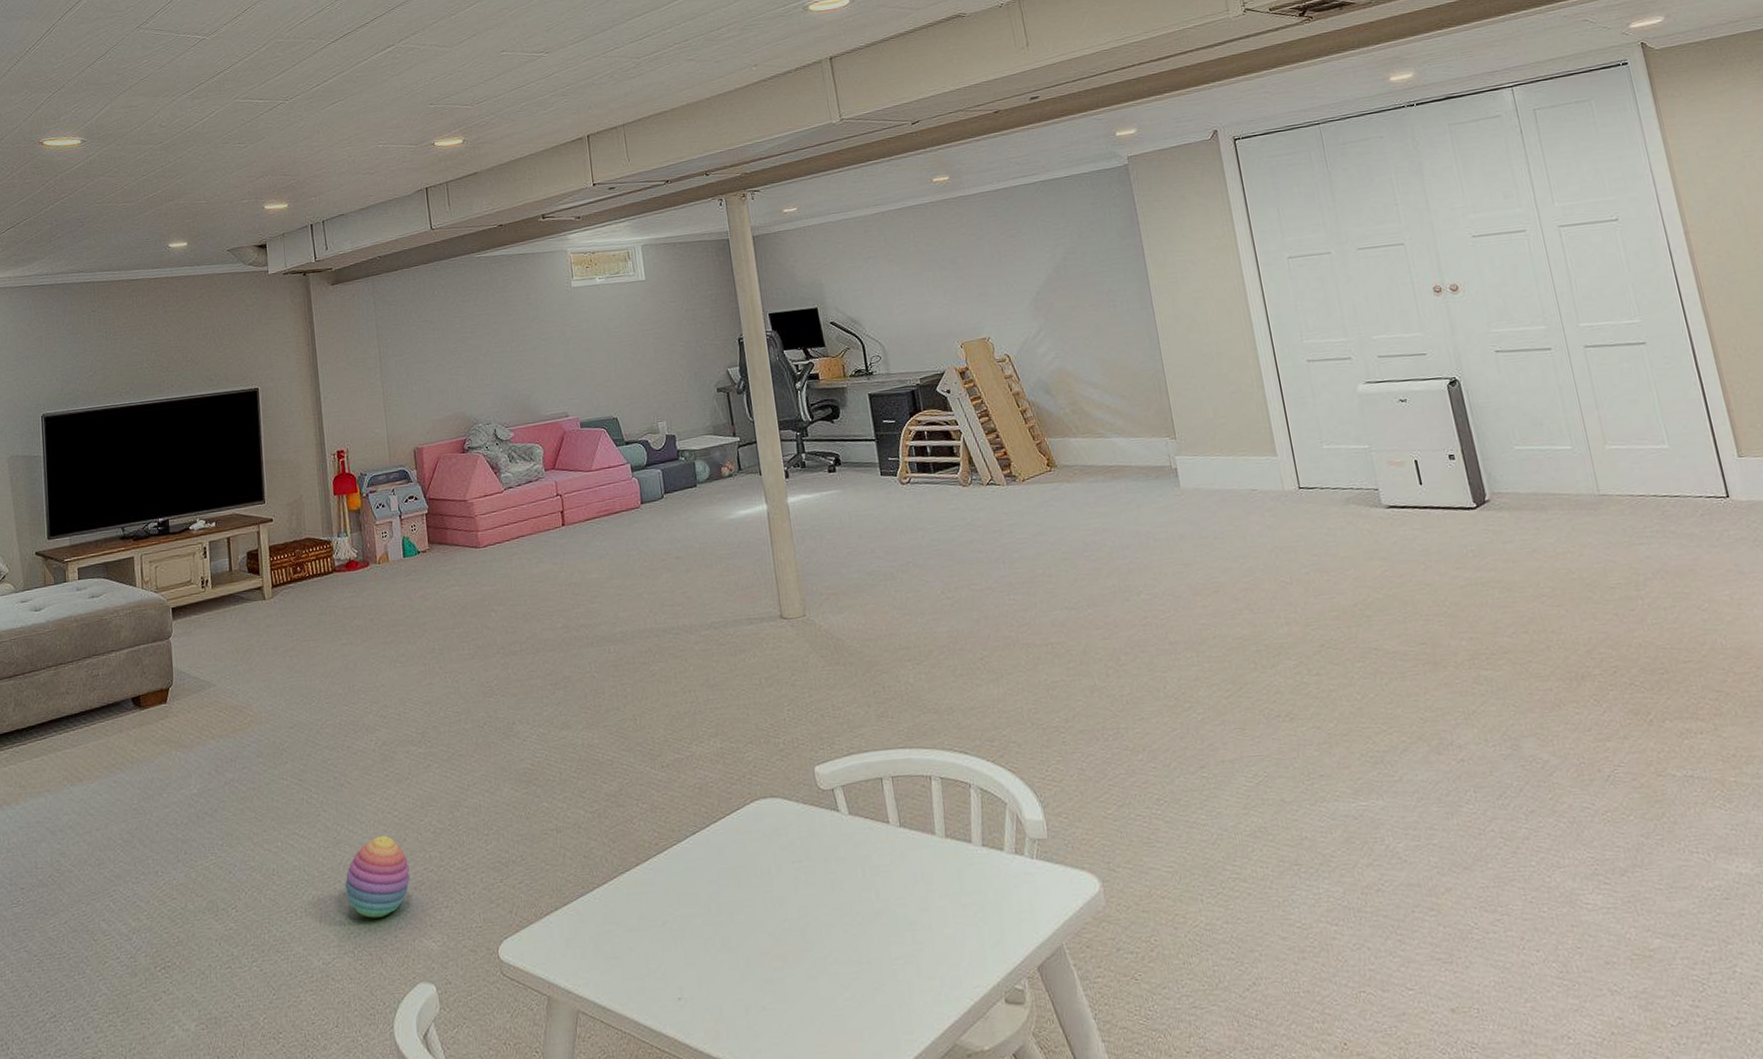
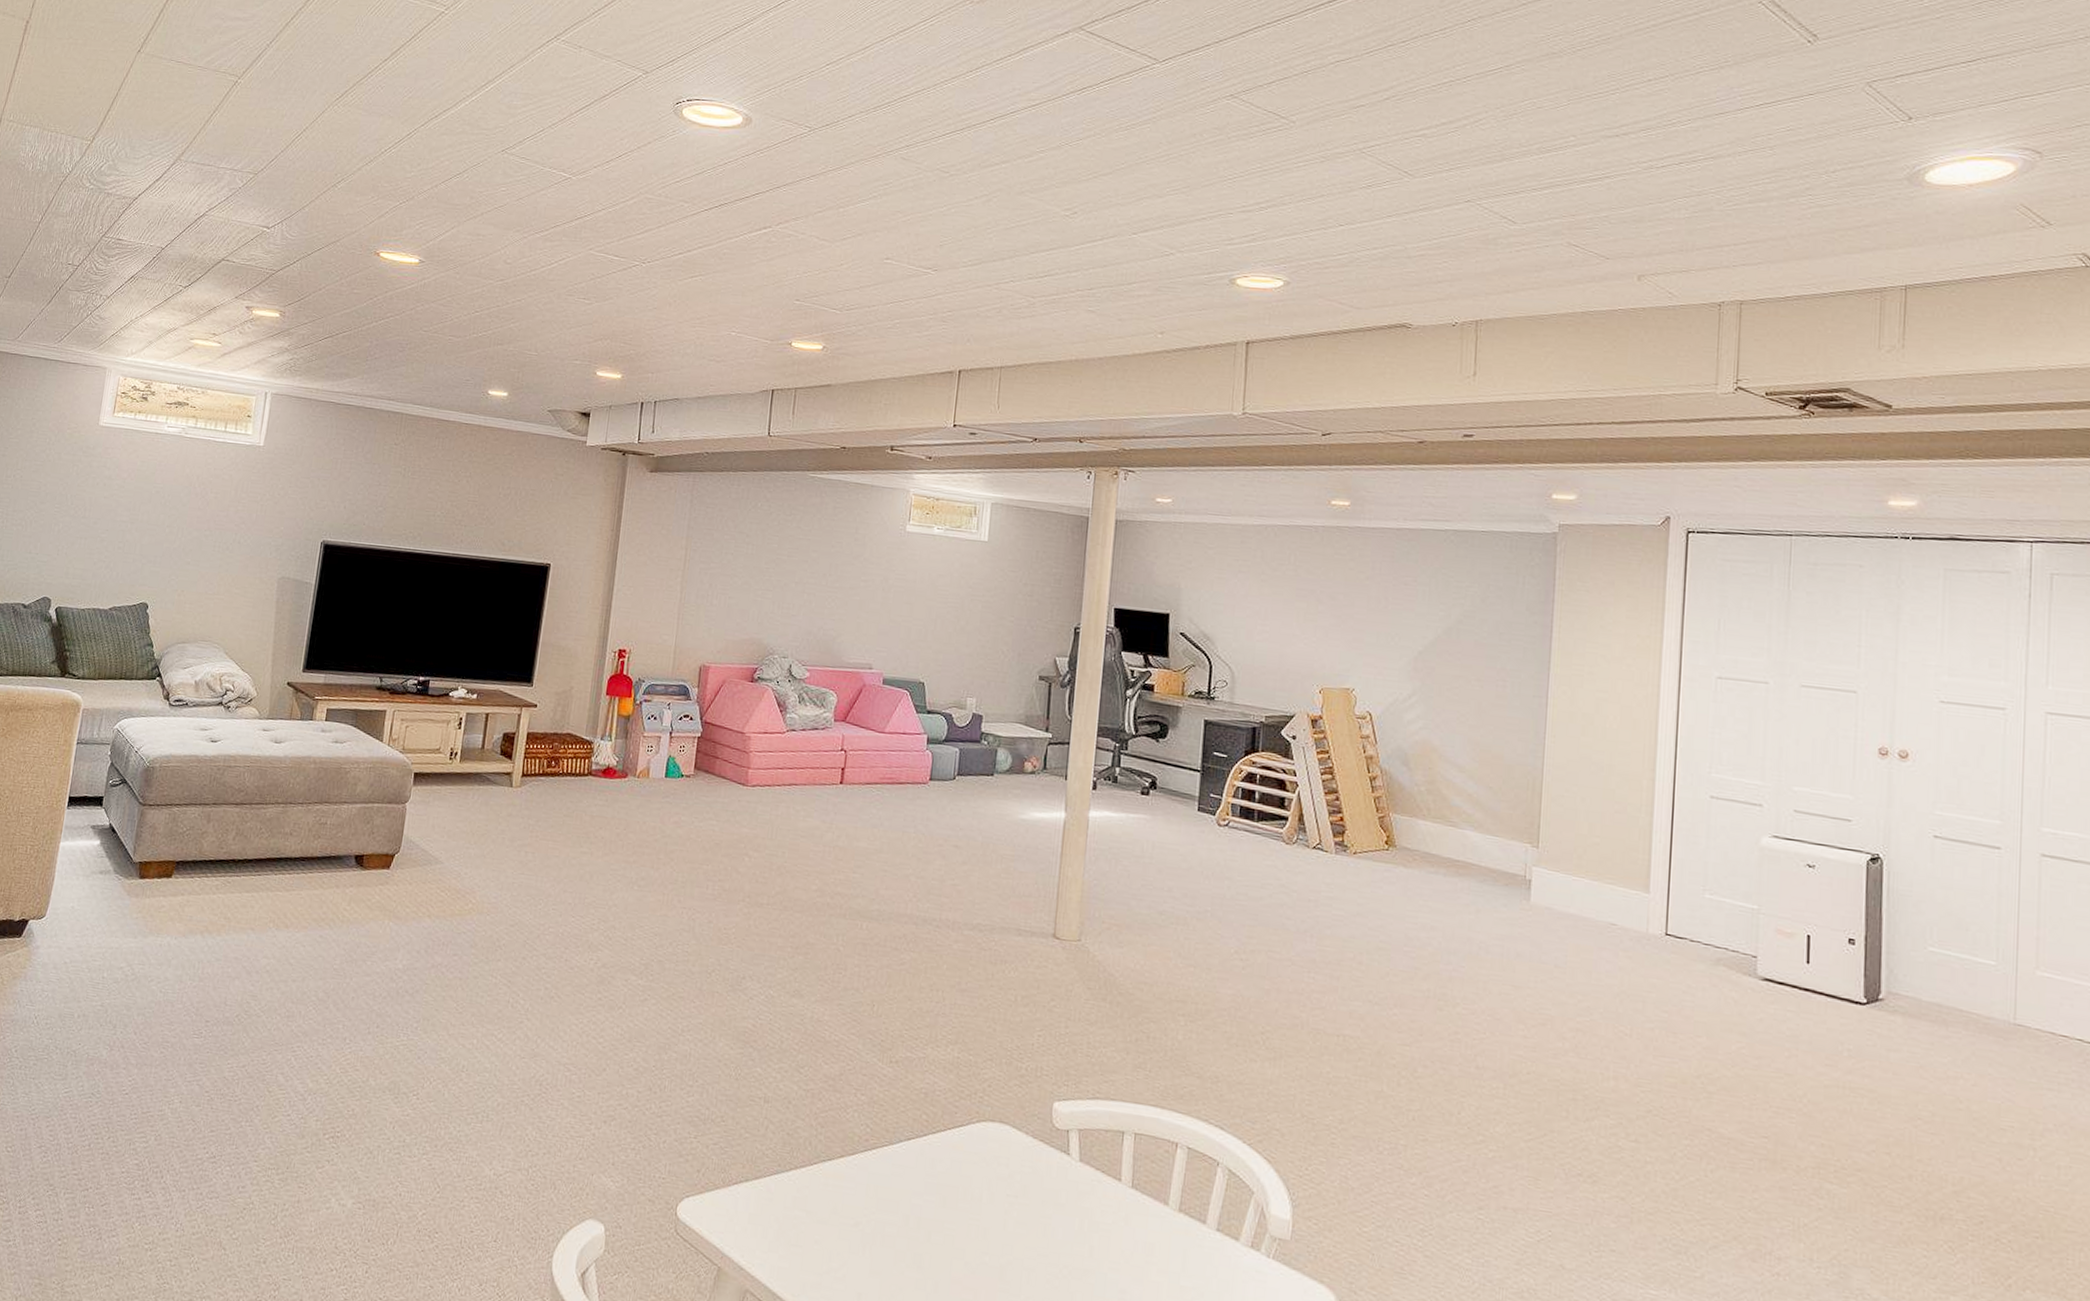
stacking toy: present [345,835,410,918] -> none [532,1059,604,1143]

